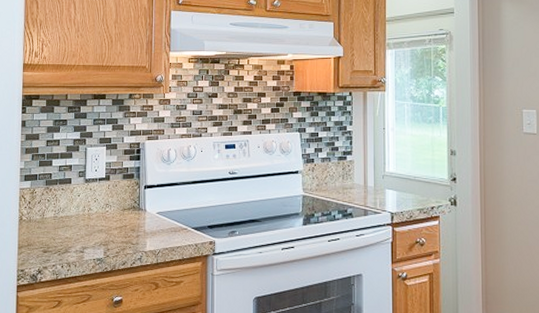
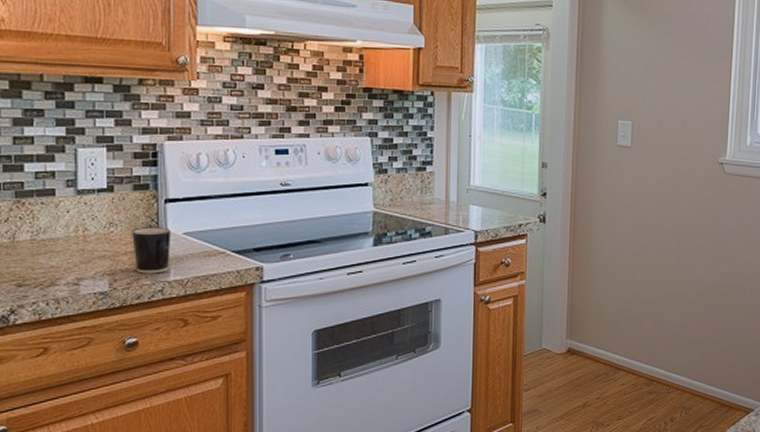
mug: none [121,208,149,245] -> present [132,227,172,274]

